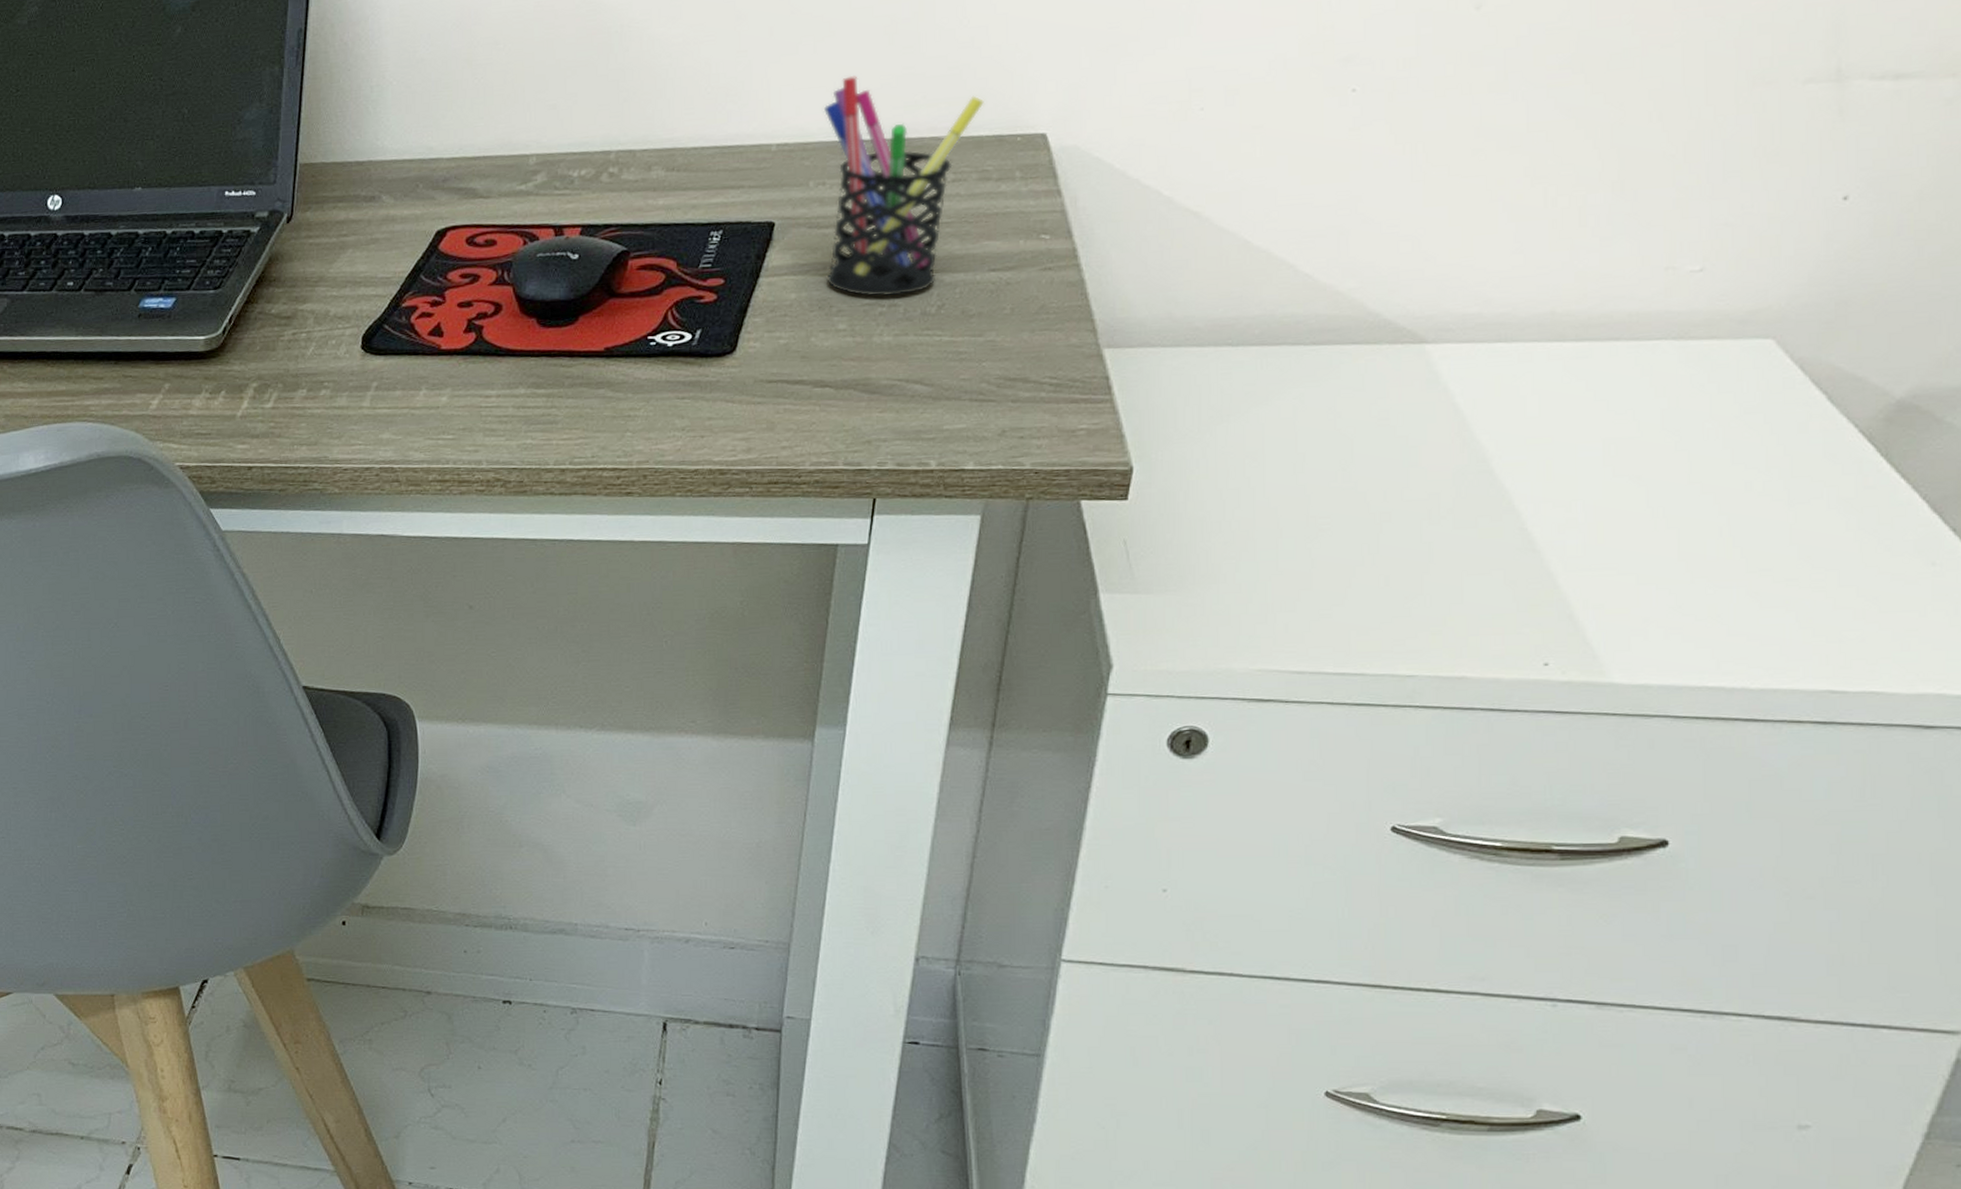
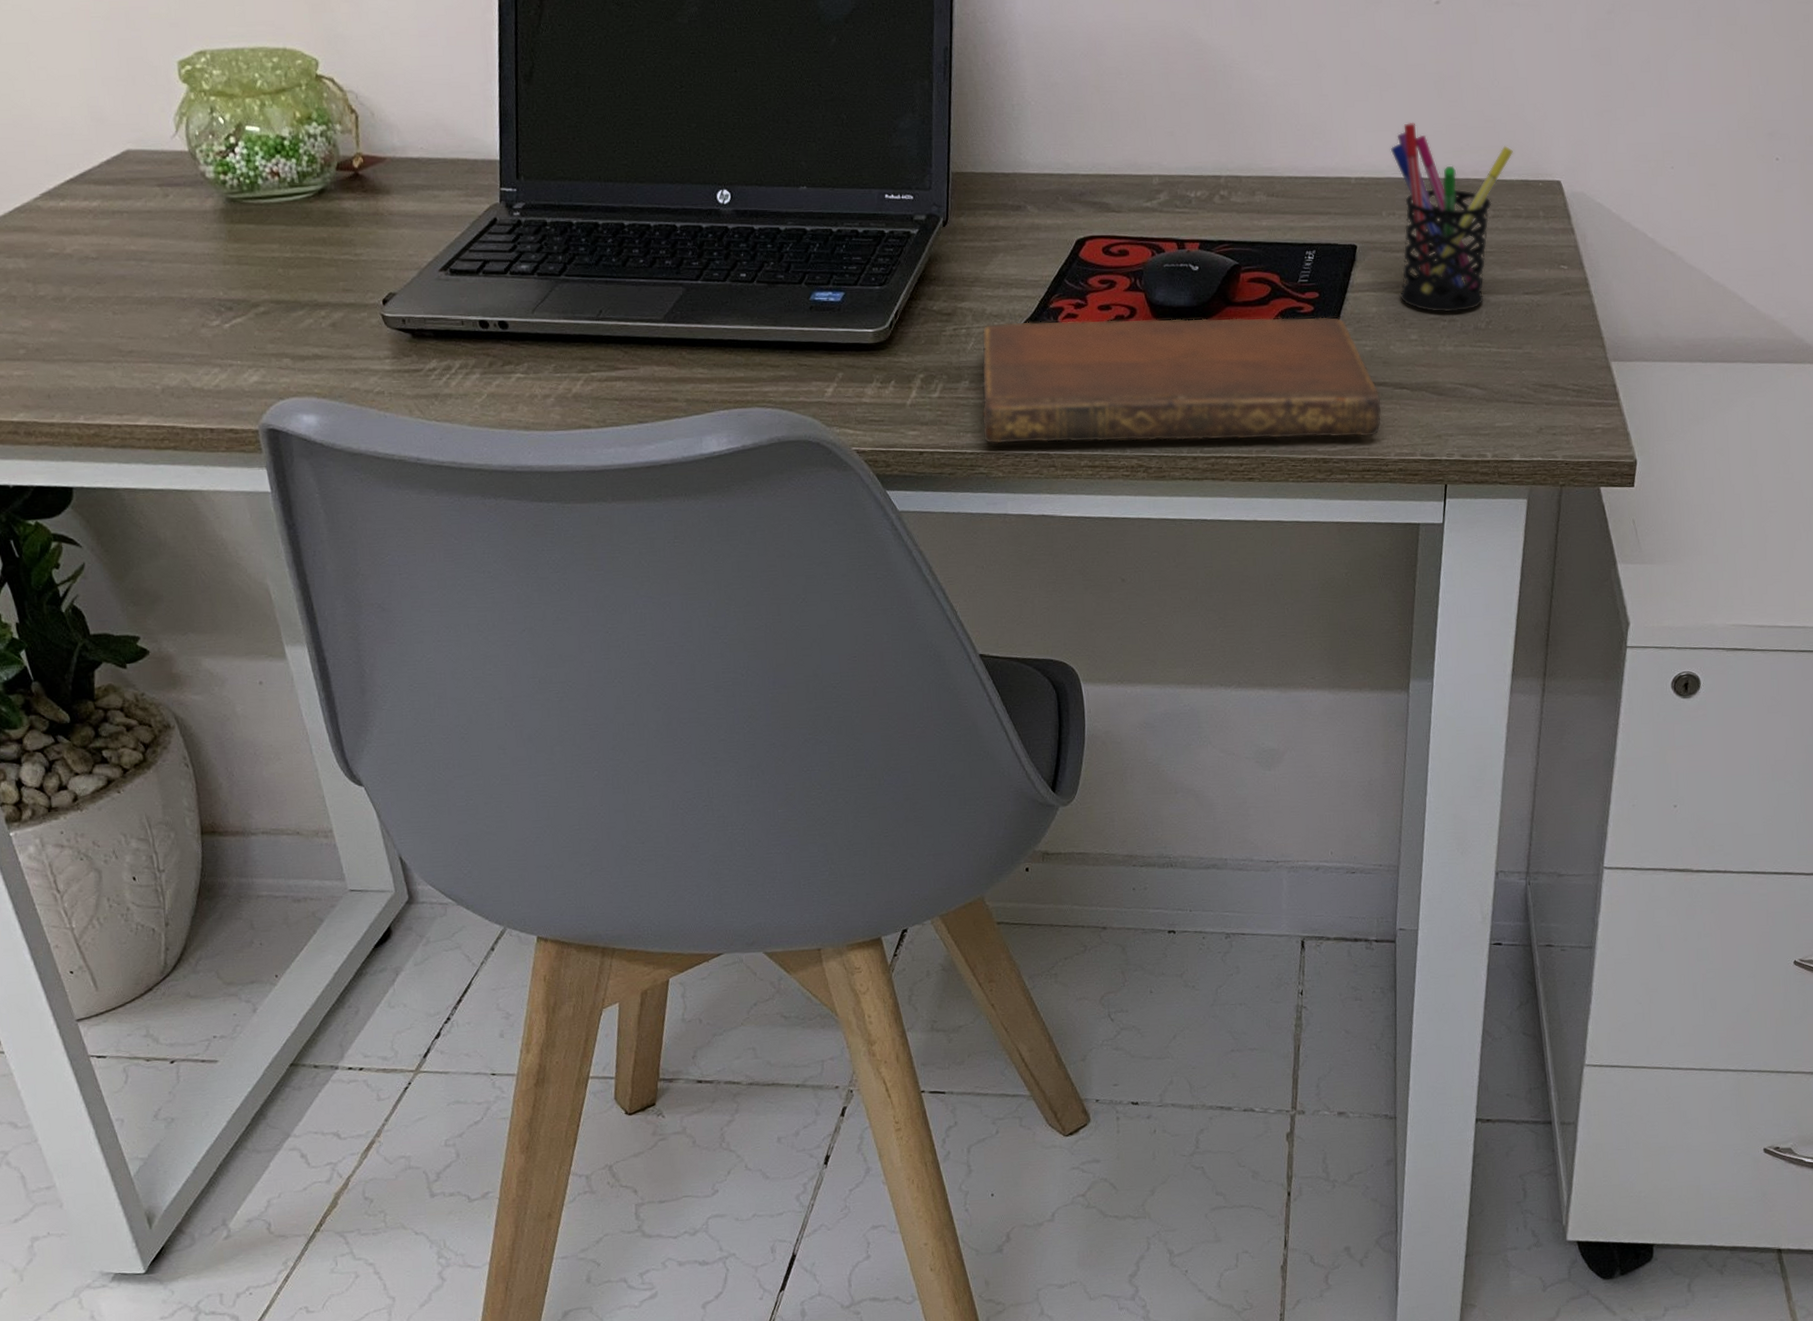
notebook: none [319,306,796,457] -> present [982,317,1382,444]

